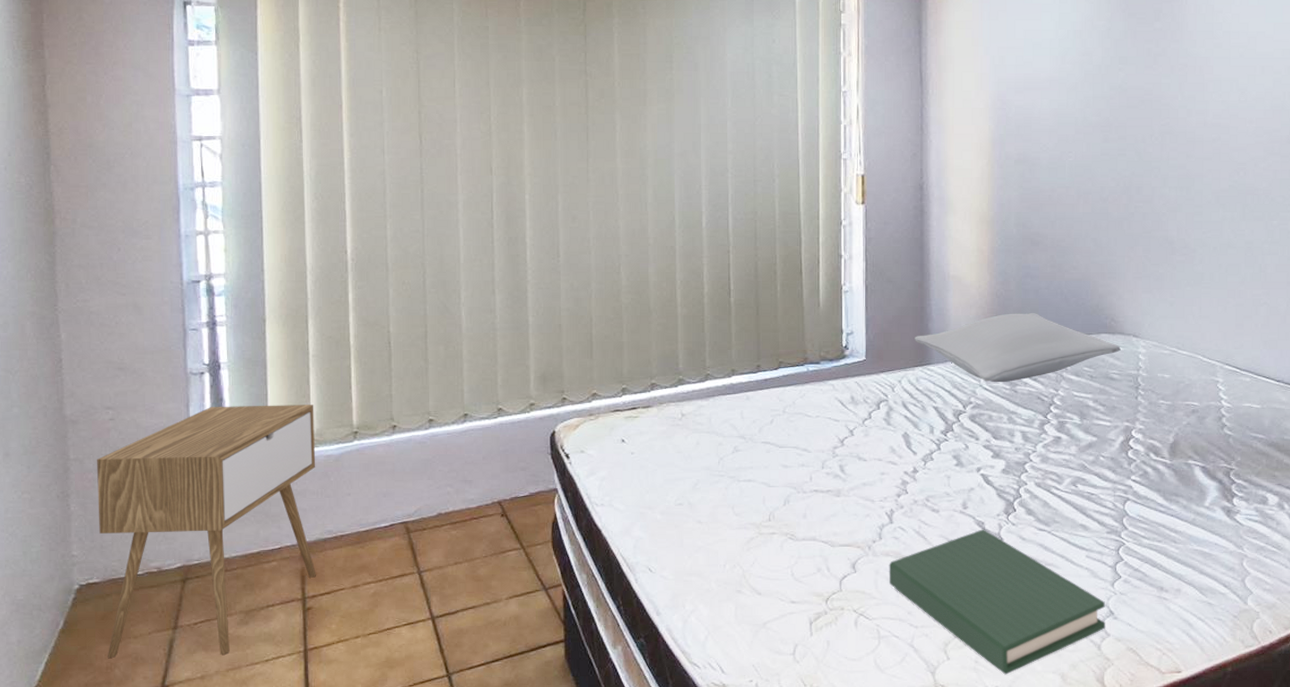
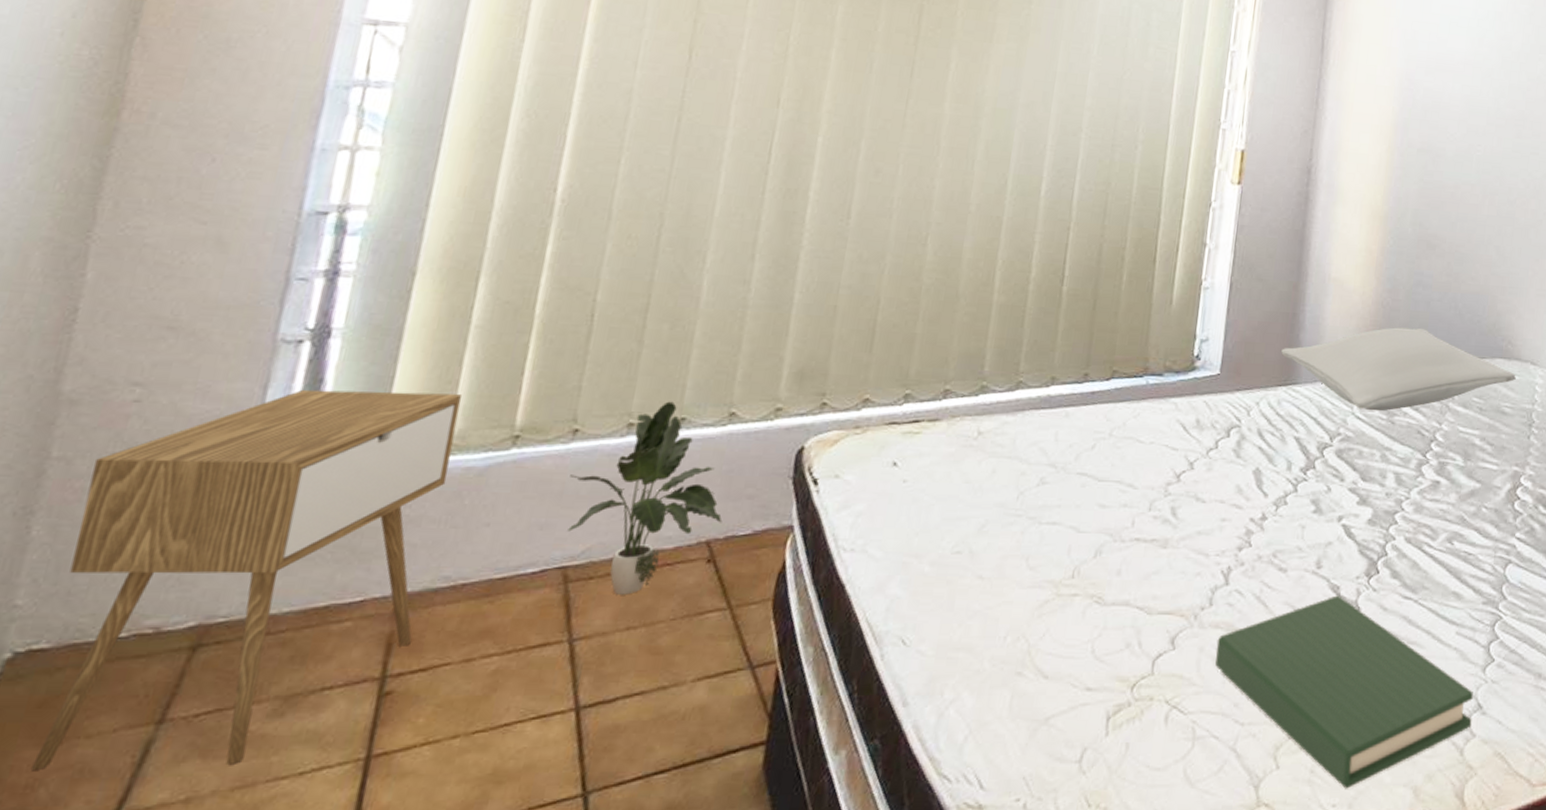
potted plant: none [397,402,507,540] -> present [567,401,723,595]

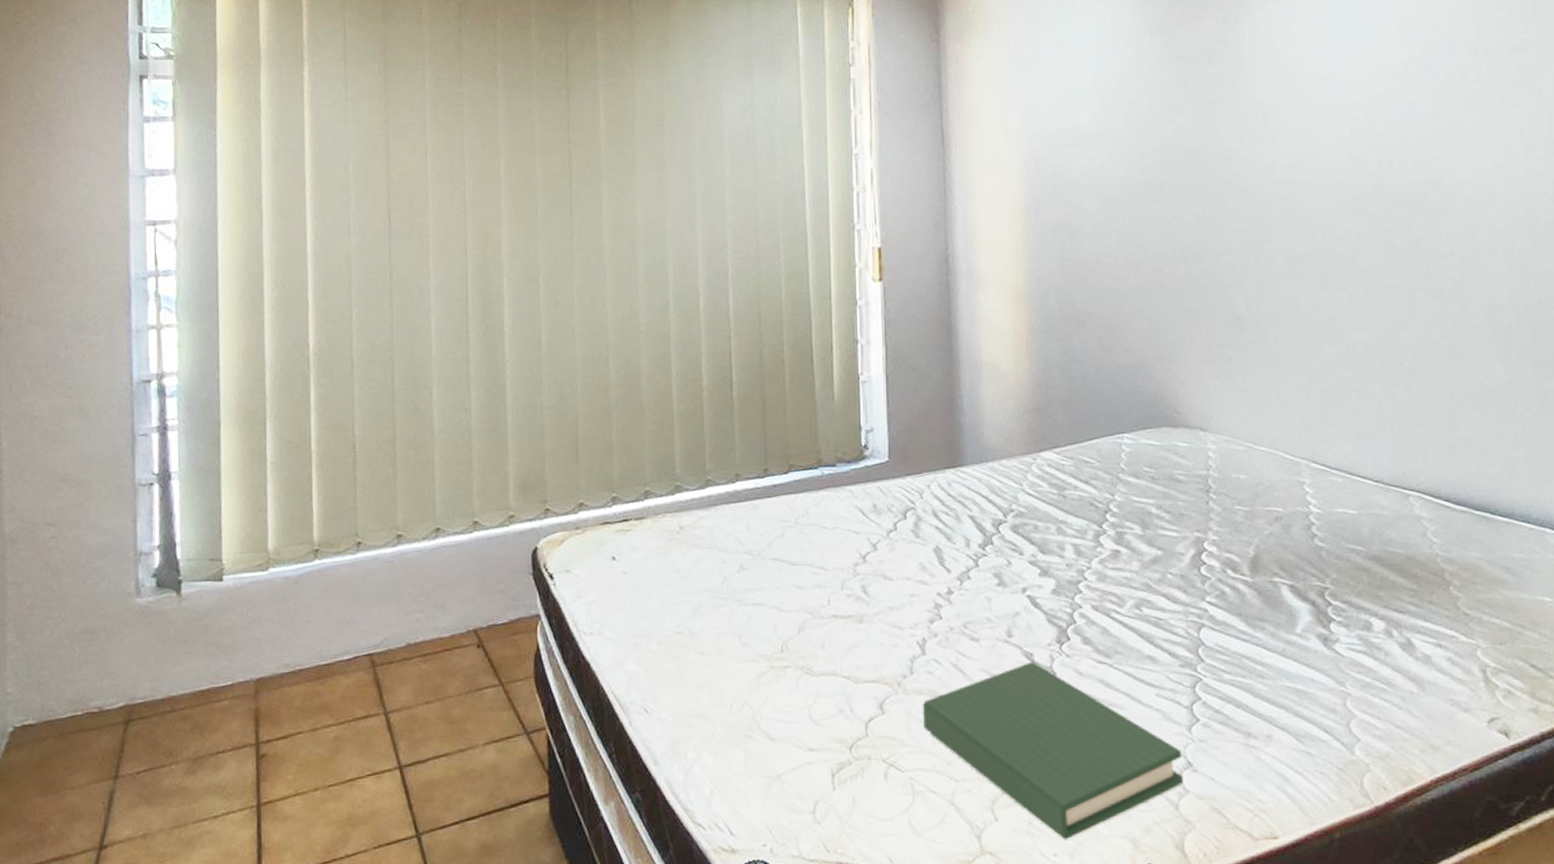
nightstand: present [32,389,463,770] -> none [36,519,273,812]
potted plant: present [567,401,723,595] -> none [361,515,483,676]
pillow: present [1281,327,1516,412] -> none [944,403,1186,487]

